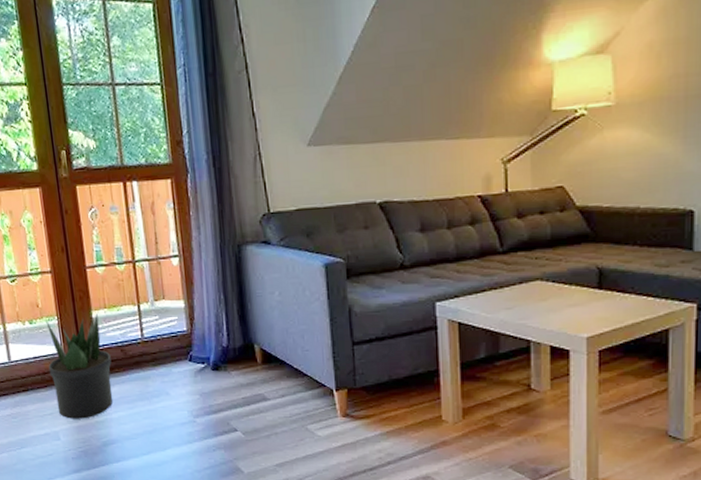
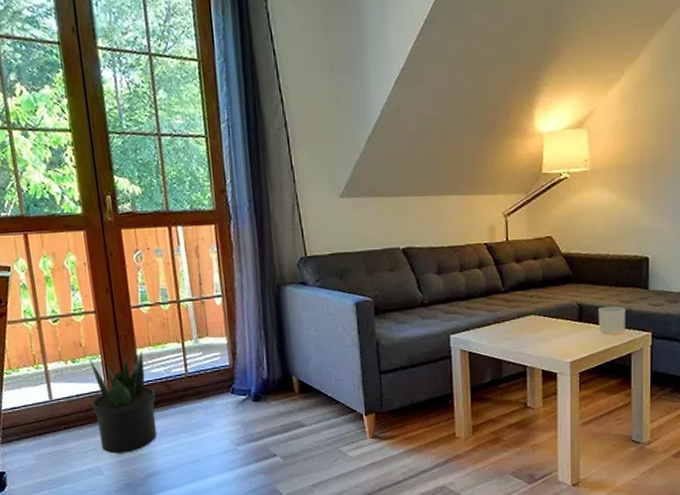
mug: none [624,270,662,308] -> present [598,306,626,336]

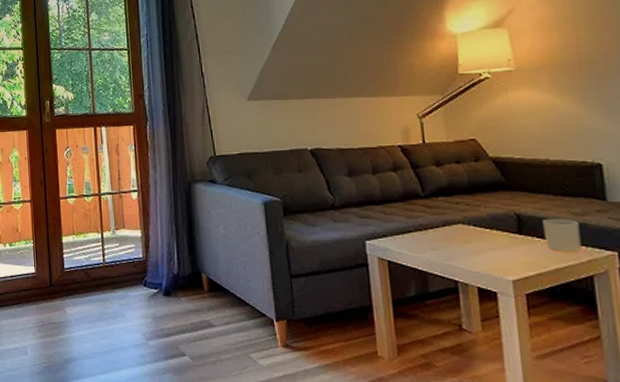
planter: present [89,351,157,454] -> none [22,239,76,336]

